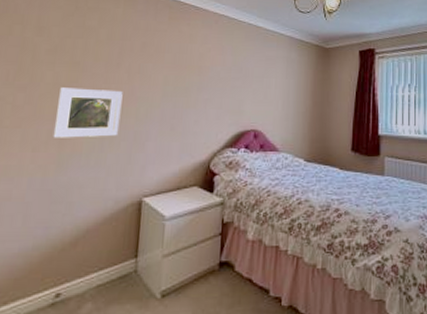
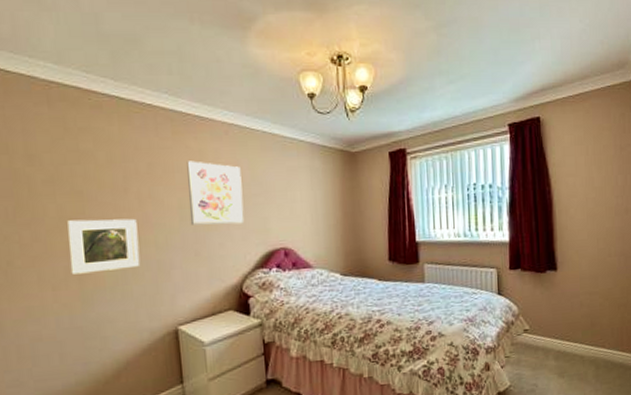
wall art: none [171,43,225,104] -> present [187,161,244,225]

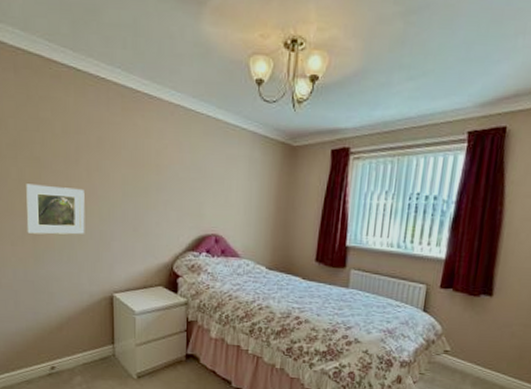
wall art: present [187,161,244,225] -> none [131,138,182,206]

